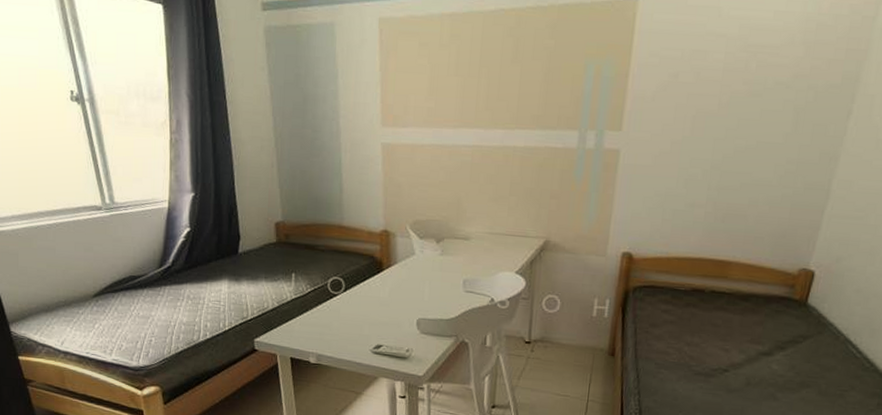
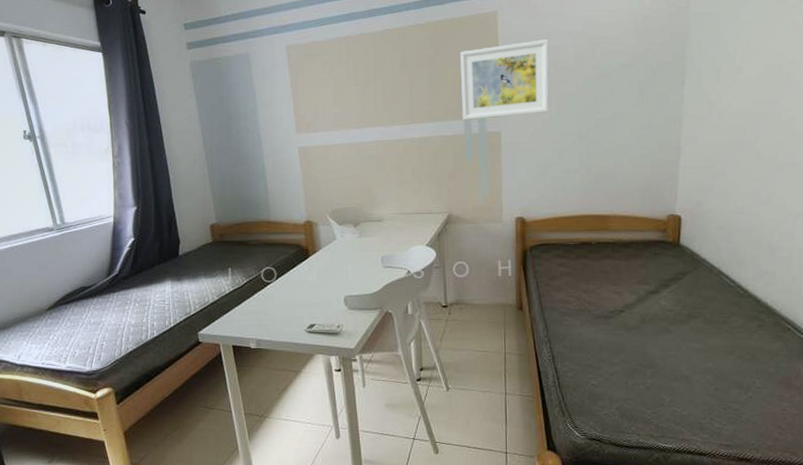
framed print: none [577,41,695,133] -> present [460,39,549,120]

